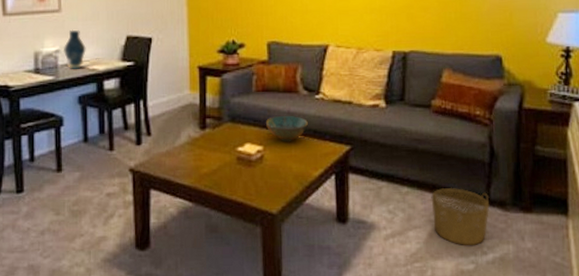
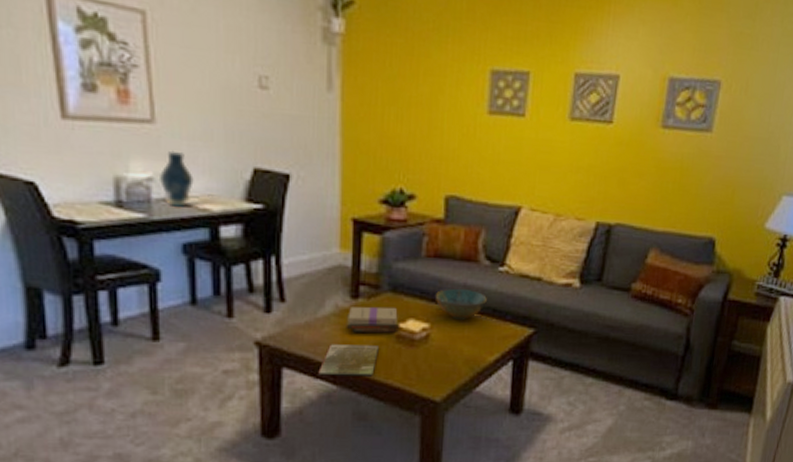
magazine: none [177,167,224,195] -> present [318,344,379,376]
books: none [197,134,239,158] -> present [346,307,399,333]
basket: present [431,187,490,245] -> none [615,380,677,440]

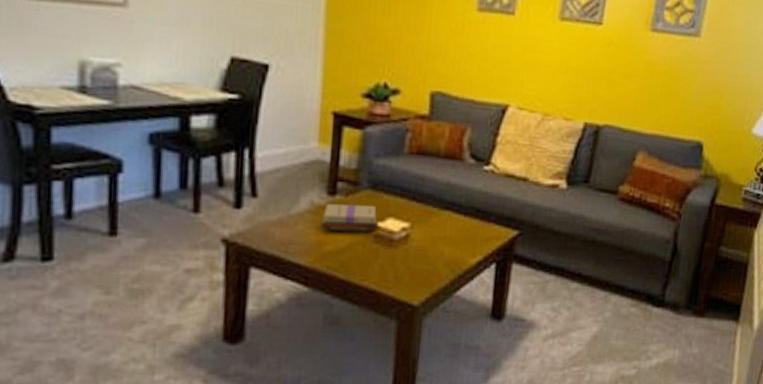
vase: present [158,150,194,208] -> none [127,35,166,95]
magazine: present [318,344,379,376] -> none [289,243,355,278]
decorative bowl: present [434,288,487,320] -> none [416,186,471,220]

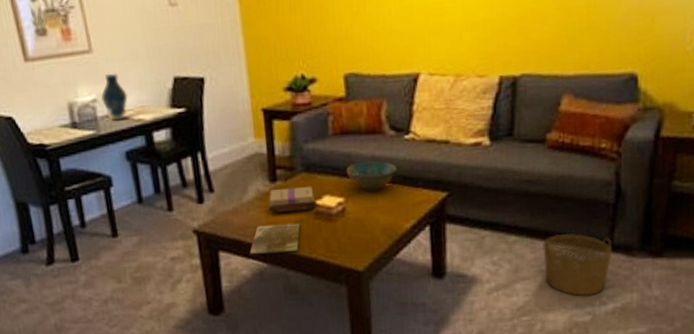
vase: none [127,35,166,95] -> present [100,73,128,122]
magazine: none [289,243,355,278] -> present [249,223,301,255]
decorative bowl: none [416,186,471,220] -> present [346,160,397,191]
basket: none [600,285,664,349] -> present [543,233,613,296]

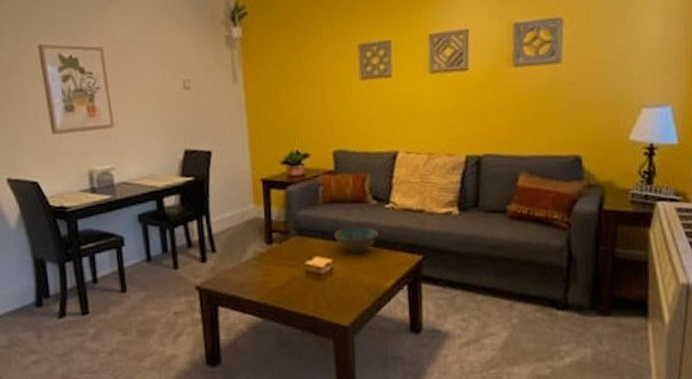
vase: present [100,73,128,122] -> none [118,145,143,188]
magazine: present [249,223,301,255] -> none [246,281,293,311]
books: present [267,186,316,214] -> none [264,248,307,273]
basket: present [543,233,613,296] -> none [507,293,568,351]

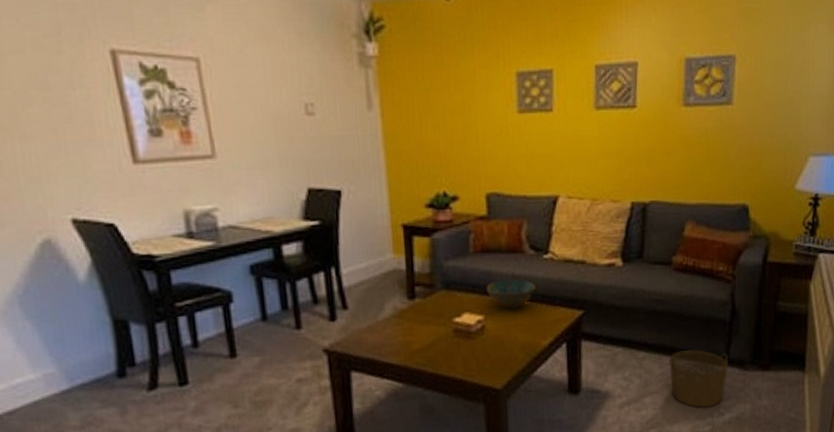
basket: none [507,293,568,351] -> present [669,349,729,408]

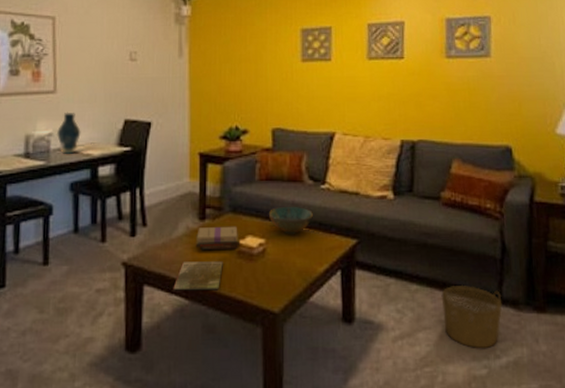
vase: none [222,181,255,233] -> present [56,112,81,155]
magazine: none [384,341,439,375] -> present [173,261,223,291]
books: none [405,303,455,332] -> present [195,226,239,251]

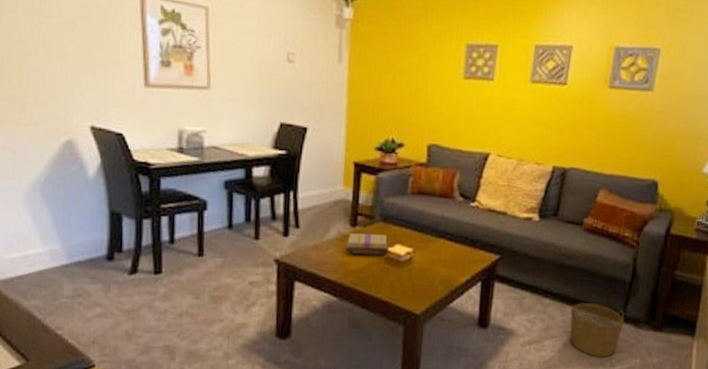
vase: present [56,112,81,155] -> none [210,109,236,153]
magazine: present [173,261,223,291] -> none [322,263,371,291]
decorative bowl: present [268,206,313,234] -> none [417,219,460,246]

